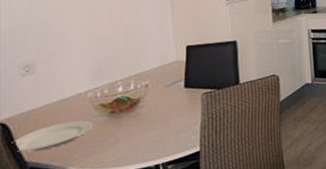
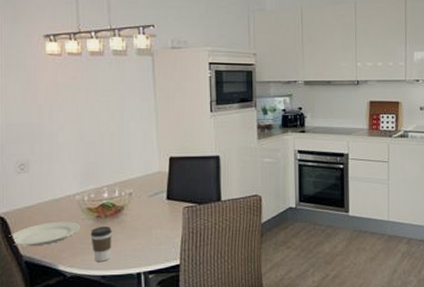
coffee cup: none [104,121,128,159] -> present [90,226,112,262]

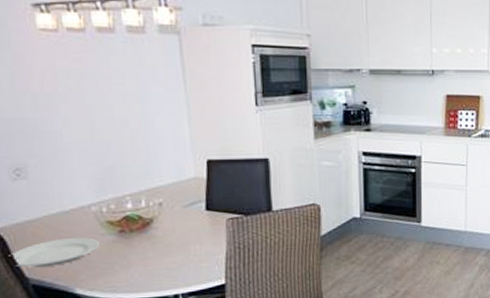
coffee cup: present [90,226,112,262] -> none [113,242,142,284]

